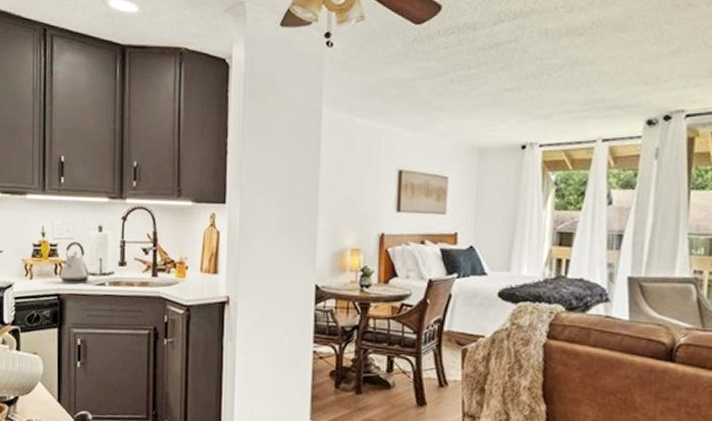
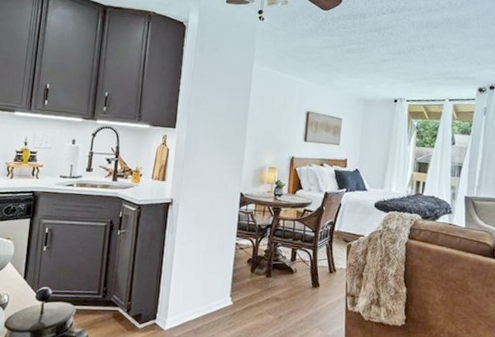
kettle: present [60,241,90,285] -> none [36,150,62,185]

